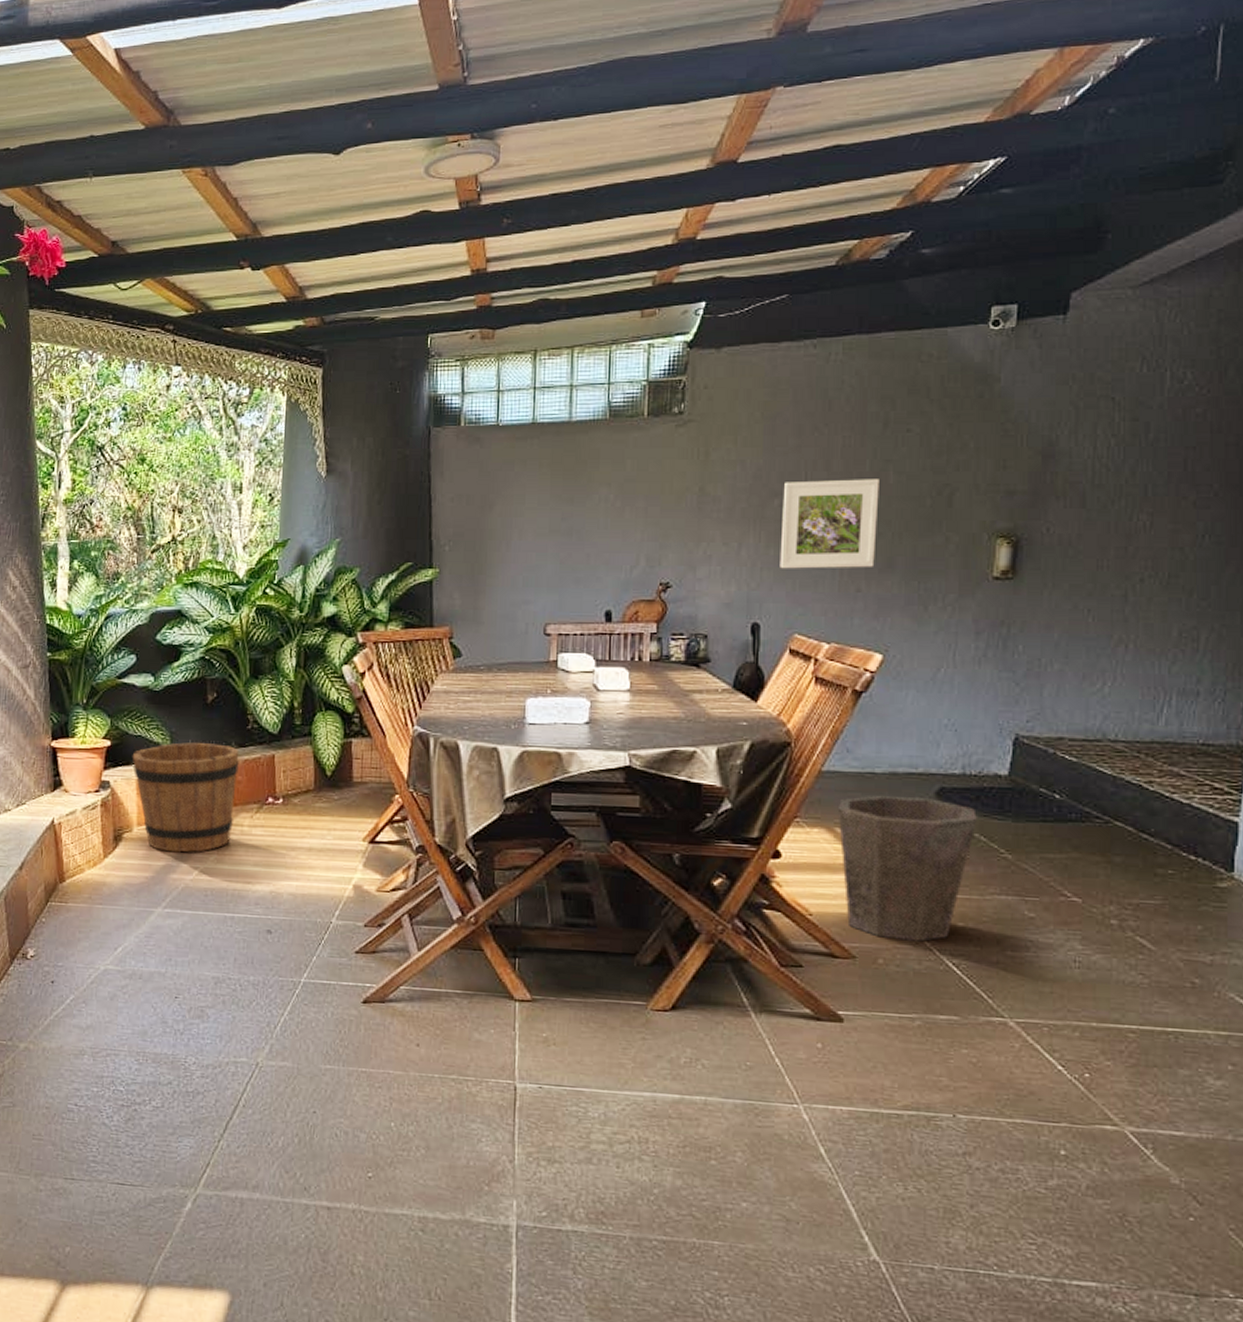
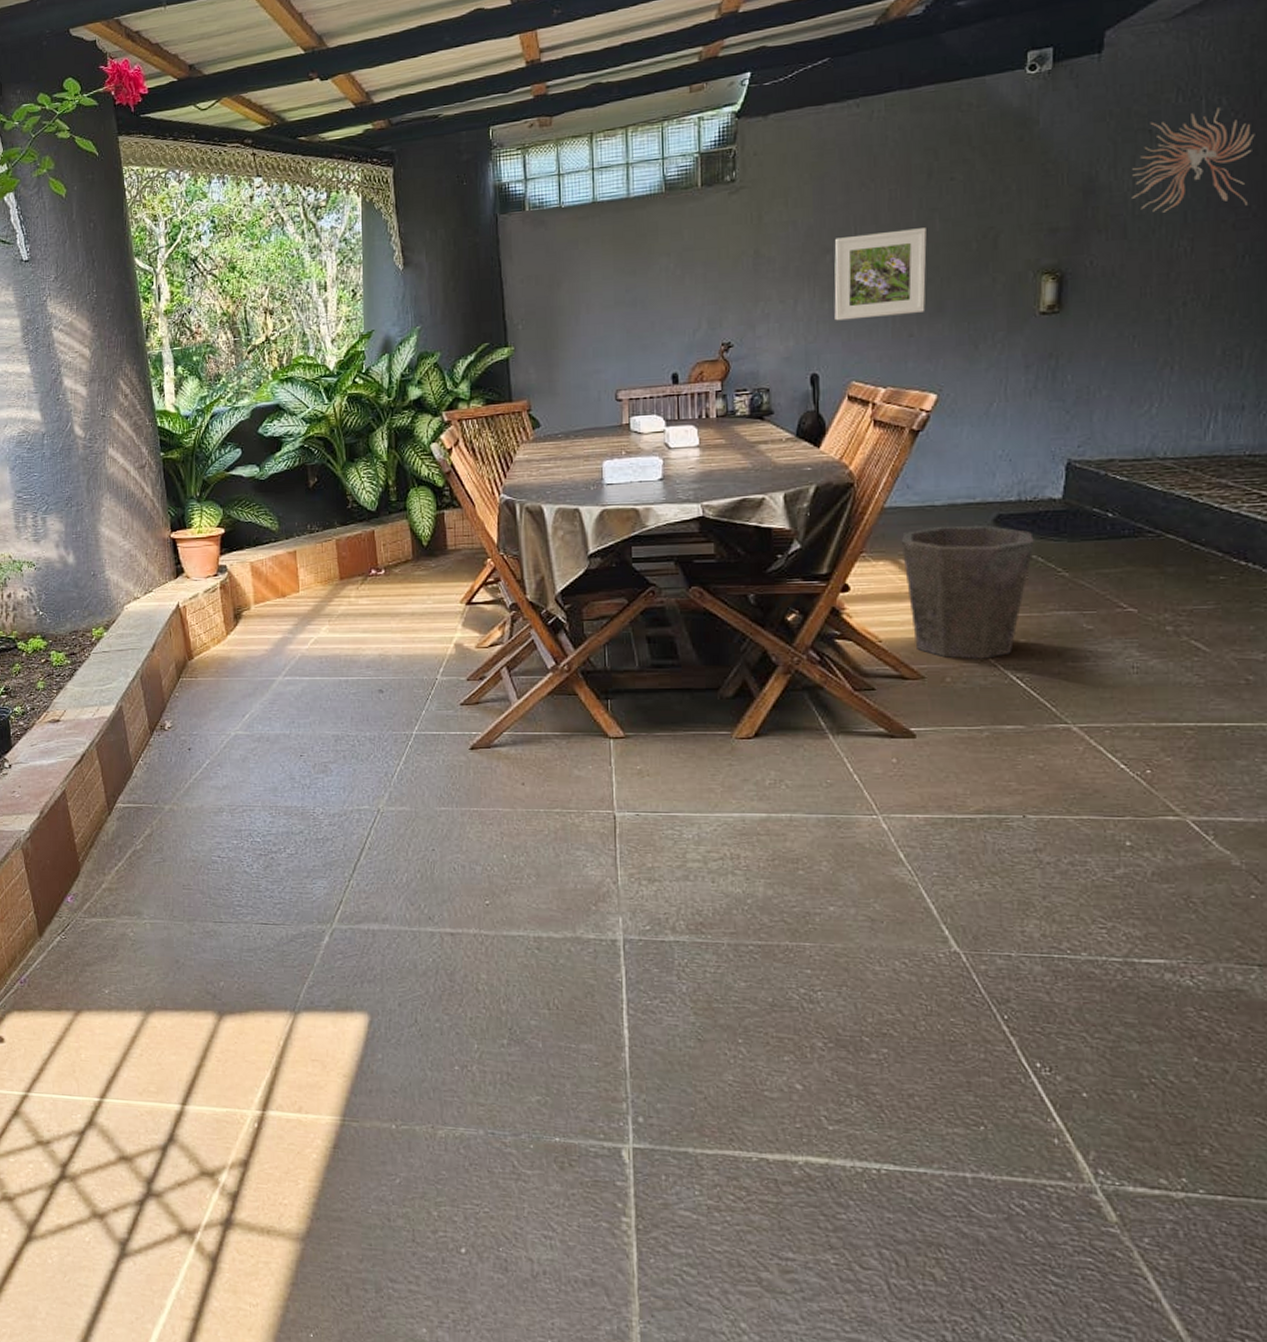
bucket: present [132,742,239,853] -> none [244,524,342,626]
wall sculpture: none [1092,381,1219,484] -> present [1132,107,1255,213]

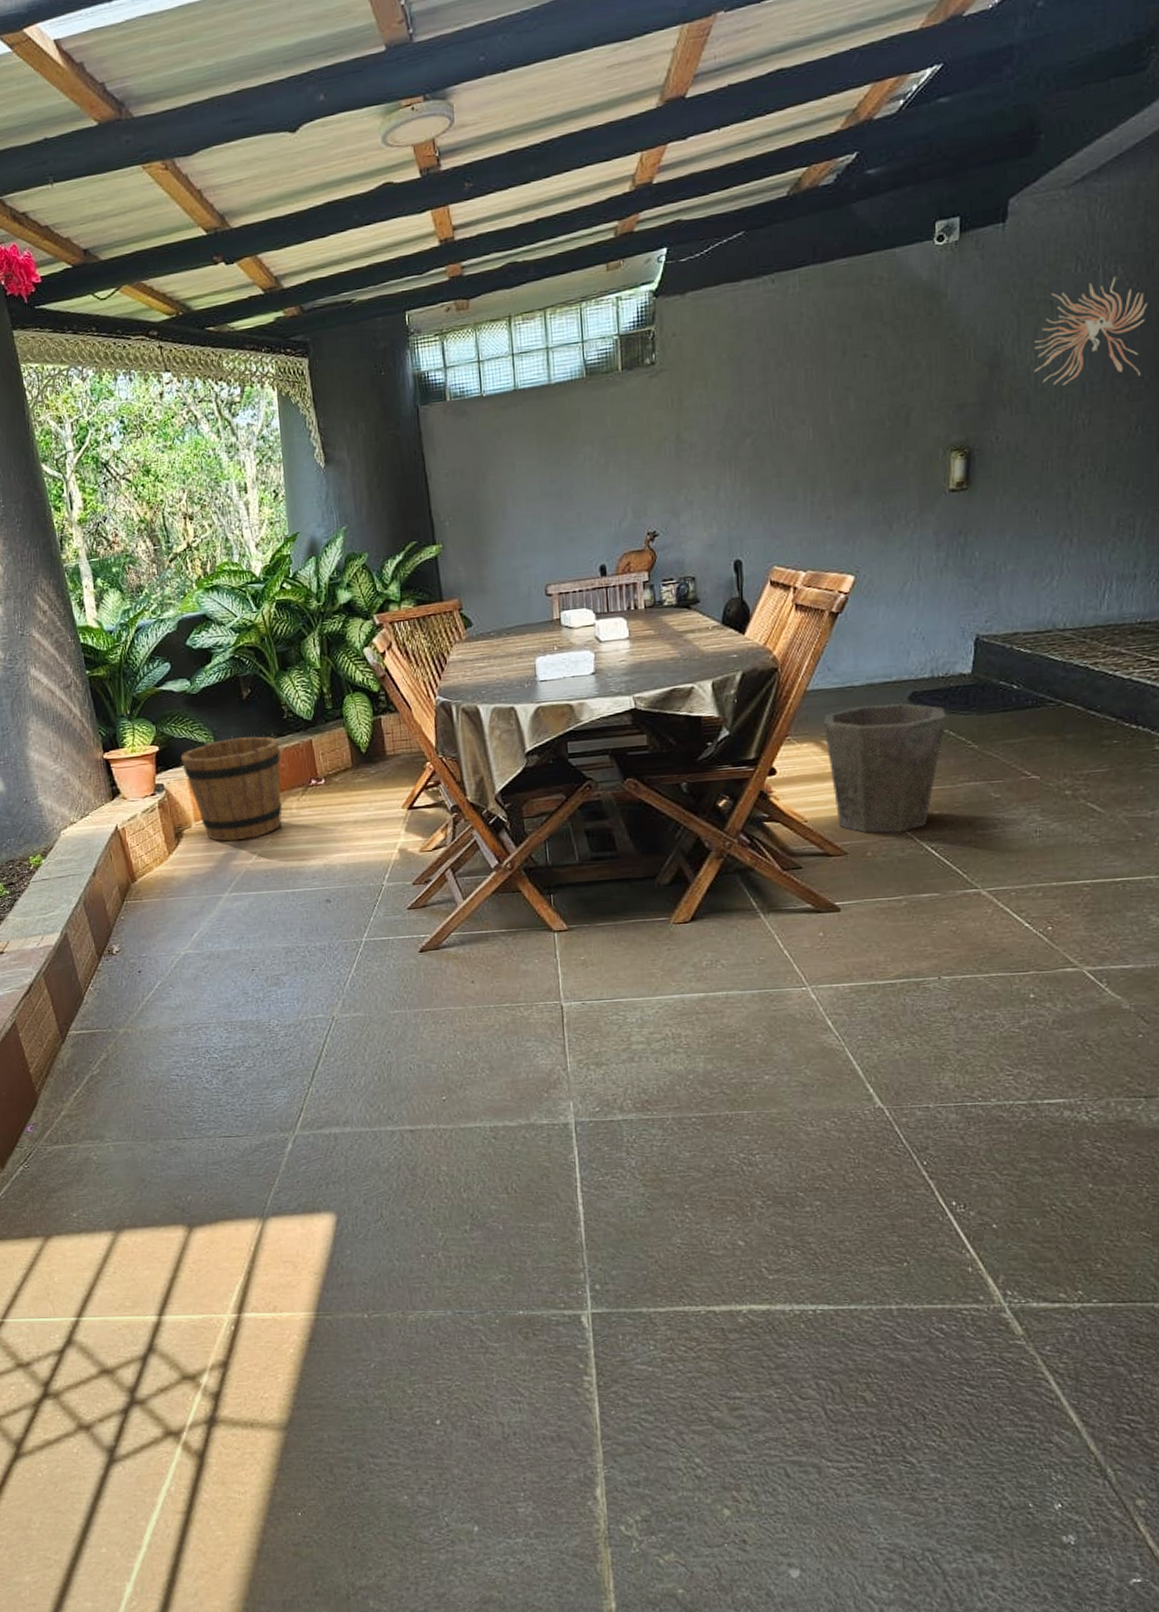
bucket: none [244,524,342,626] -> present [180,736,282,842]
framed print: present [834,228,927,321] -> none [753,407,842,506]

